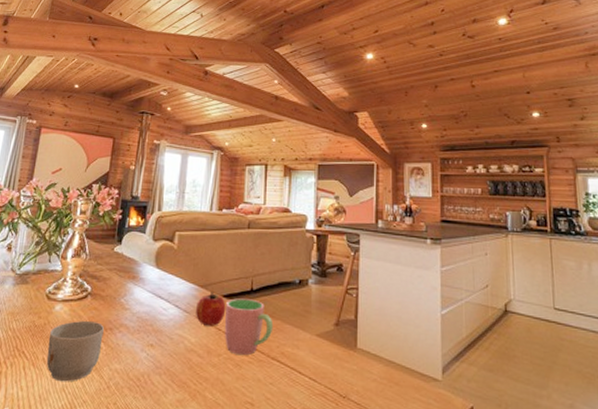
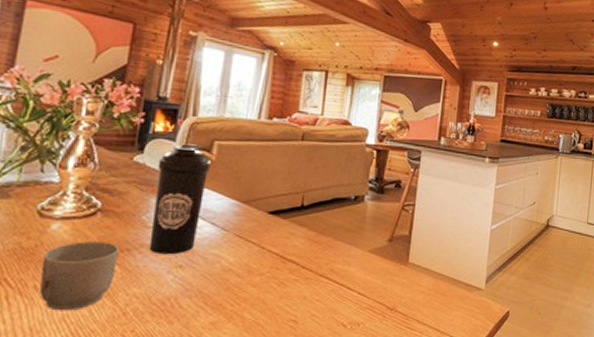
water bottle: none [126,235,173,334] -> present [149,144,211,255]
fruit: present [196,291,226,326] -> none [236,208,272,245]
cup: present [224,298,274,355] -> none [269,215,324,273]

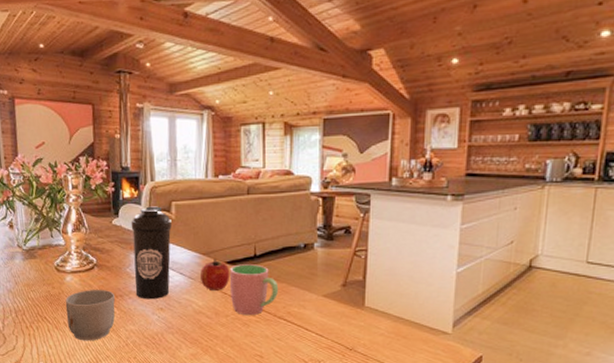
fruit: none [236,208,272,245] -> present [200,259,230,291]
cup: none [269,215,324,273] -> present [229,264,279,315]

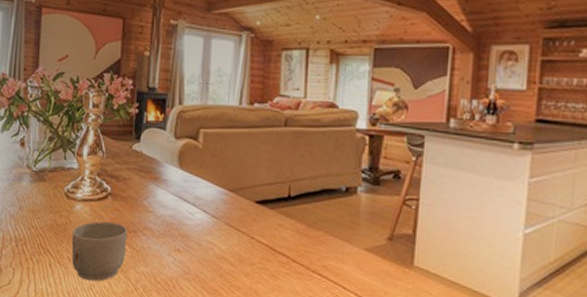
water bottle: present [131,206,172,300] -> none [151,132,198,239]
fruit: present [200,259,230,291] -> none [226,197,260,234]
cup: present [229,264,279,315] -> none [258,205,315,266]

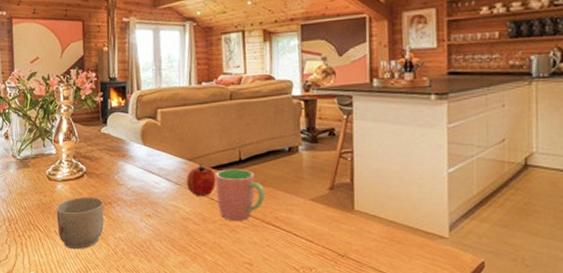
fruit: none [226,197,260,234] -> present [187,164,216,196]
cup: none [258,205,315,266] -> present [215,169,266,220]

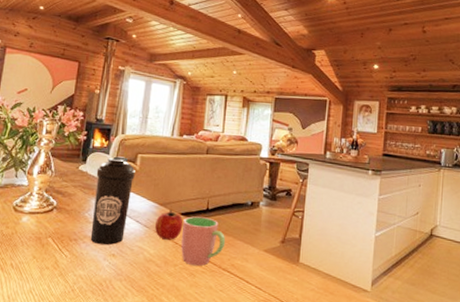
mug: present [56,198,104,250] -> none [14,231,69,285]
water bottle: none [118,114,158,207] -> present [90,156,135,245]

